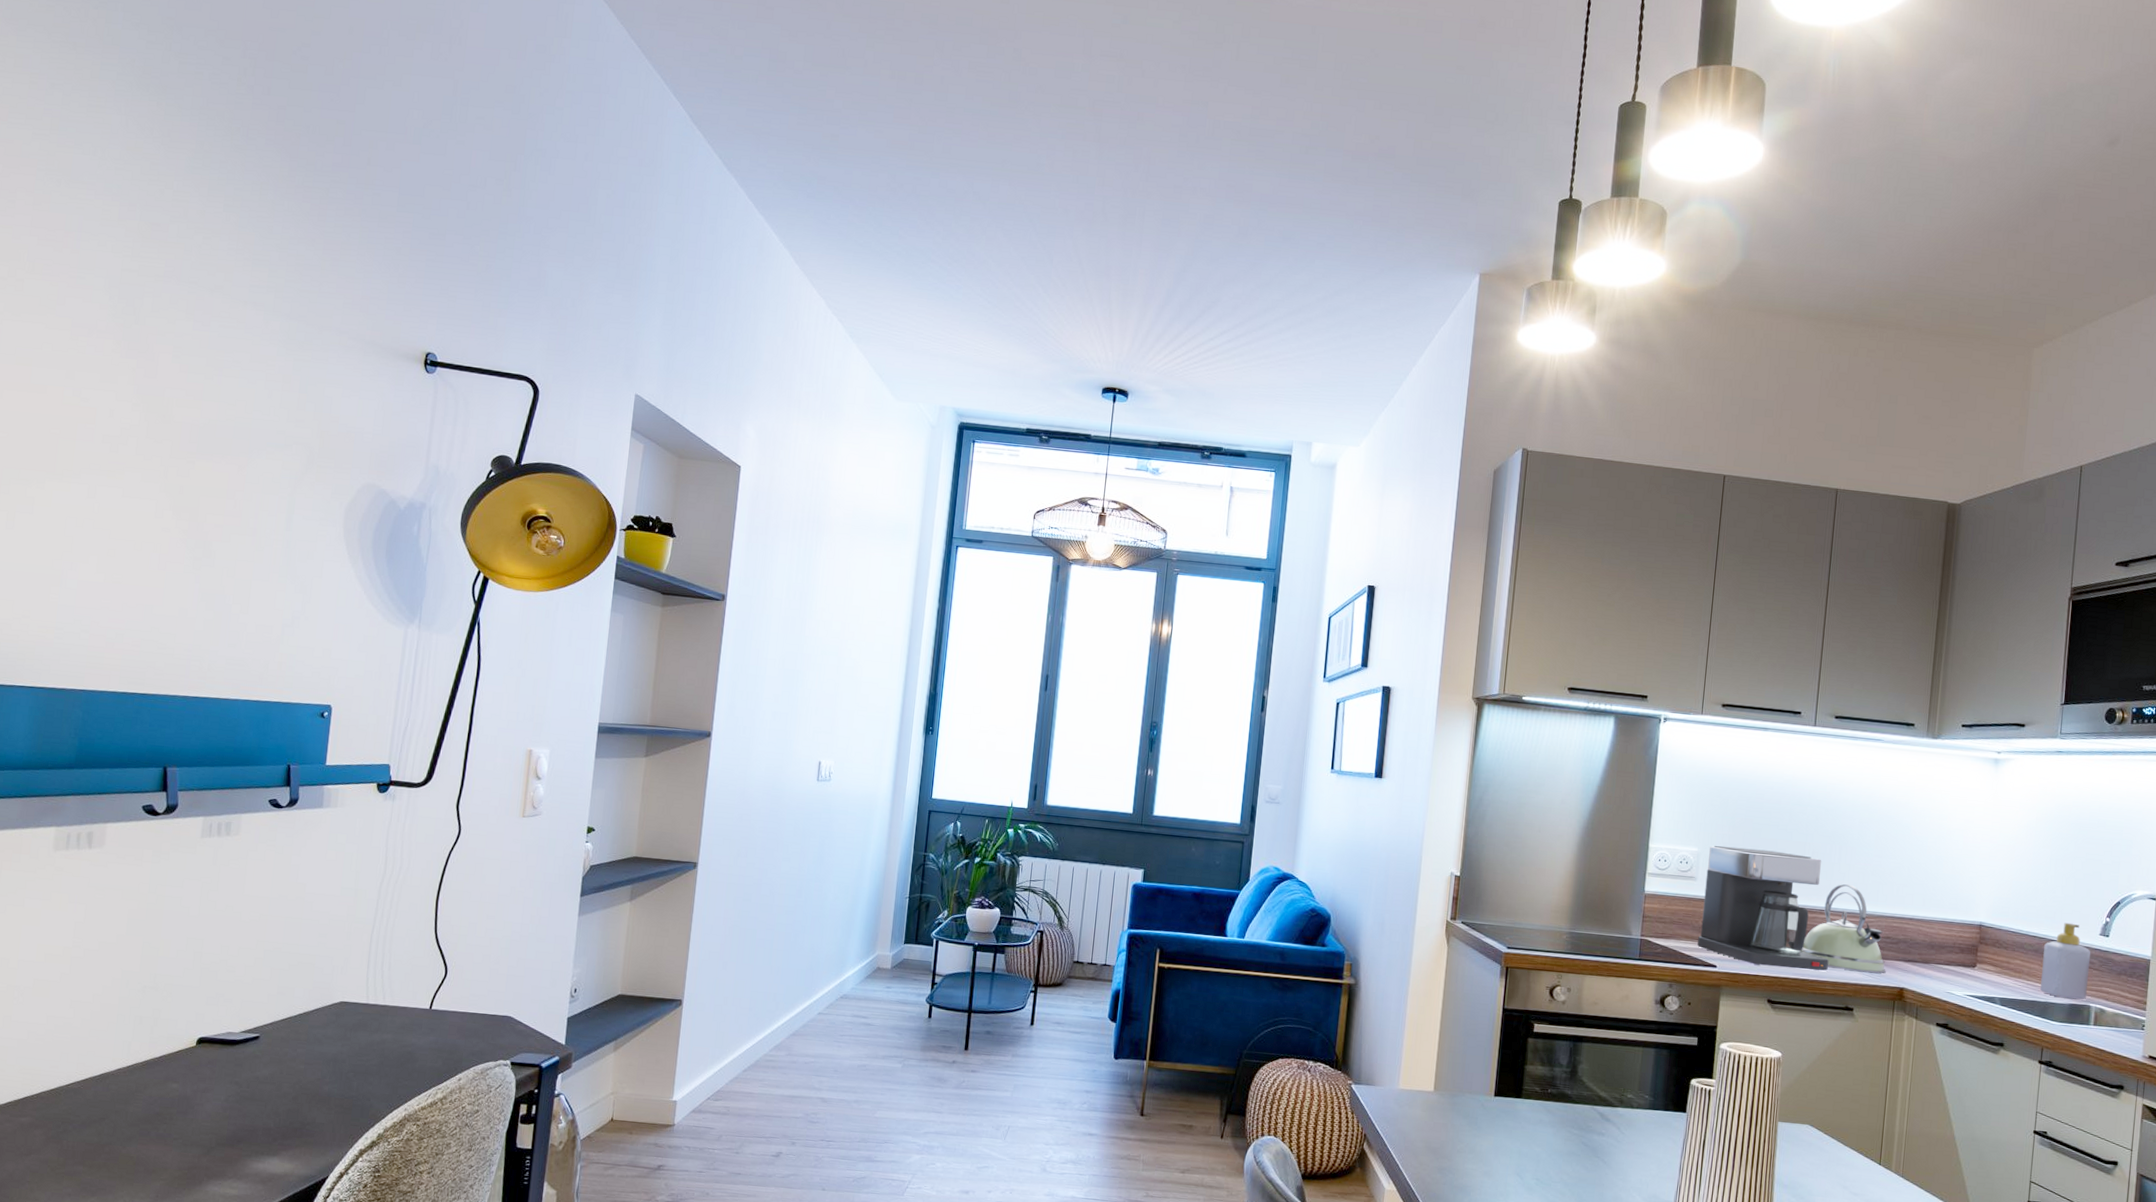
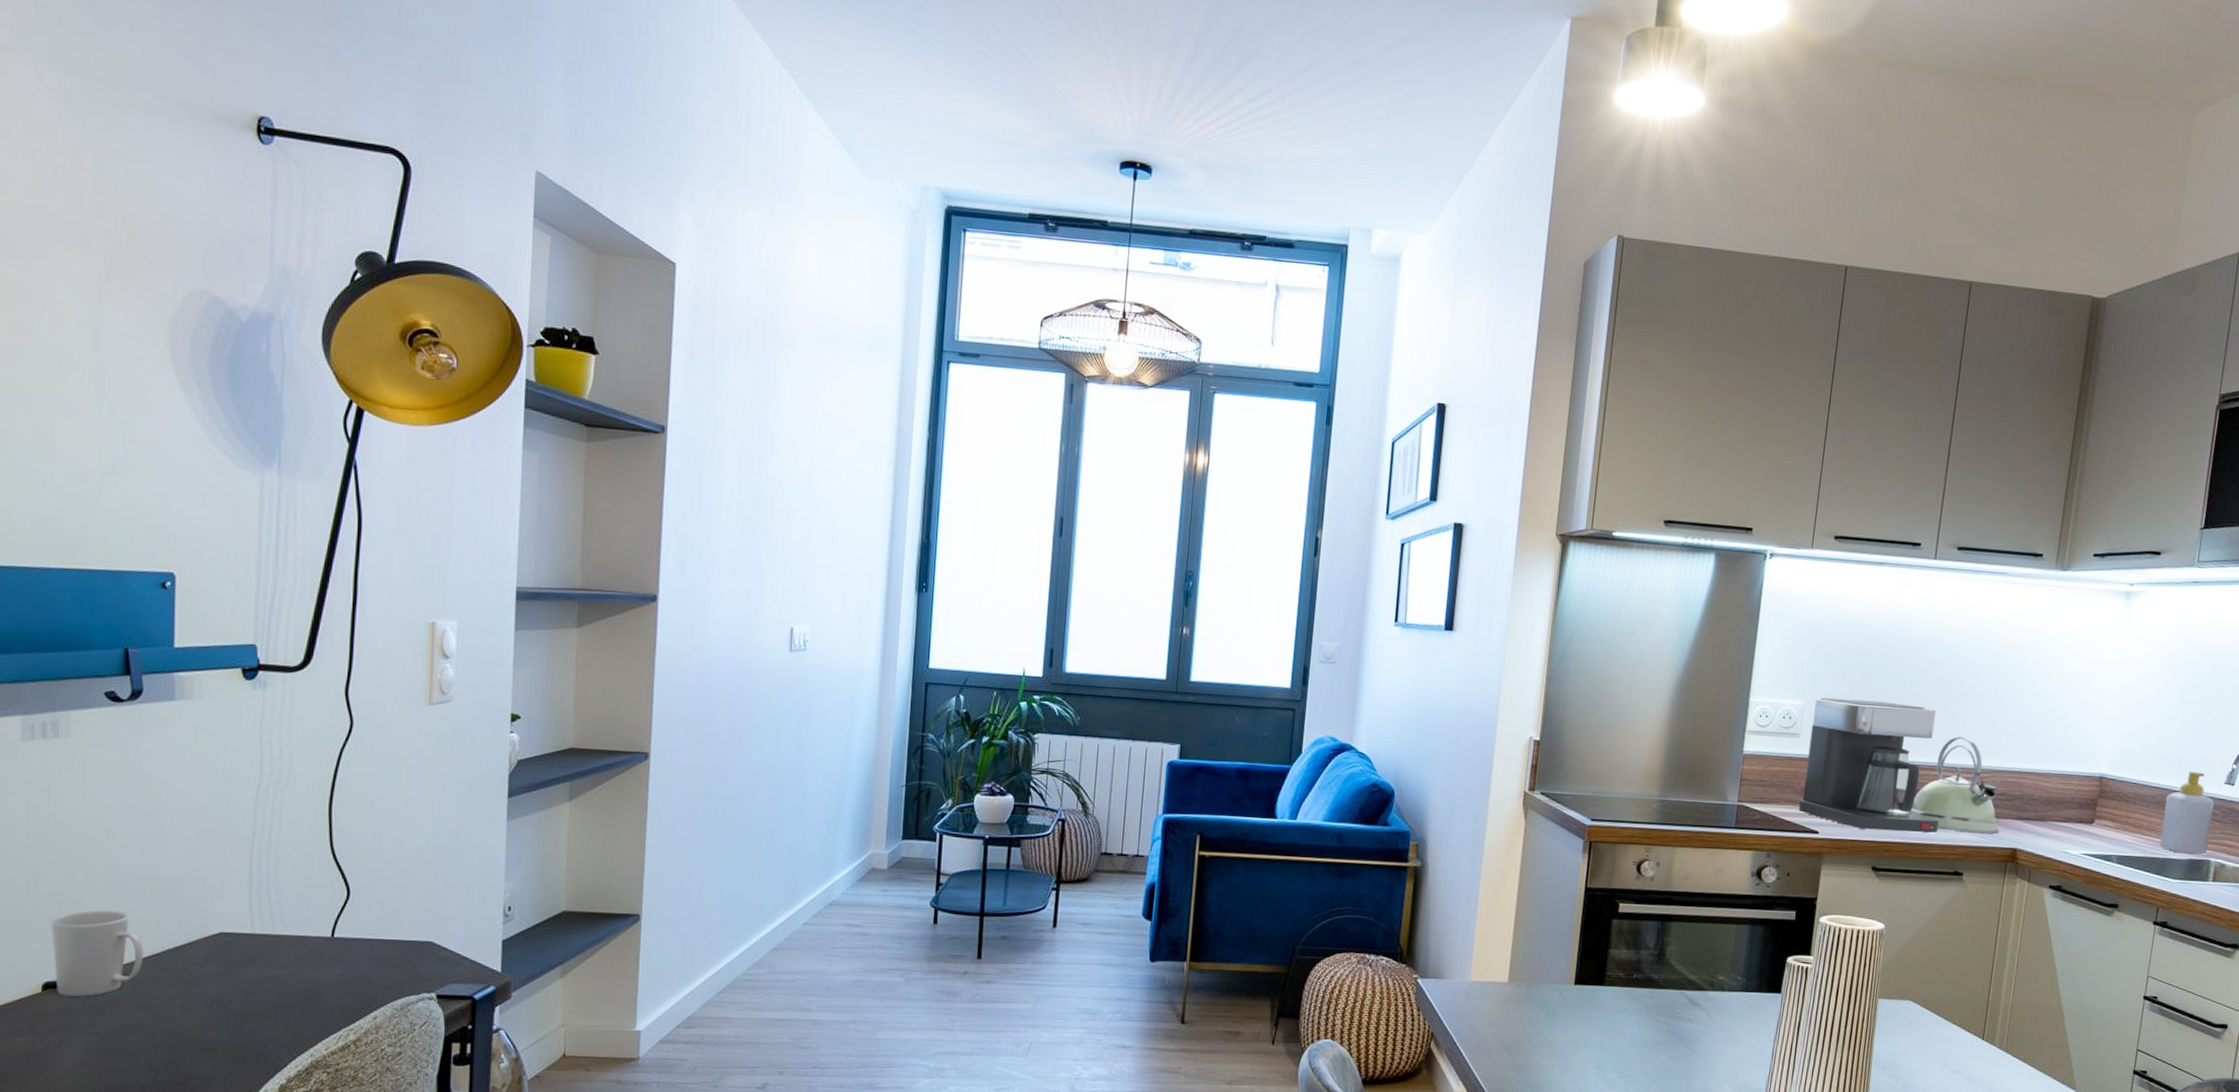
mug: none [207,979,279,1051] -> present [50,910,143,997]

